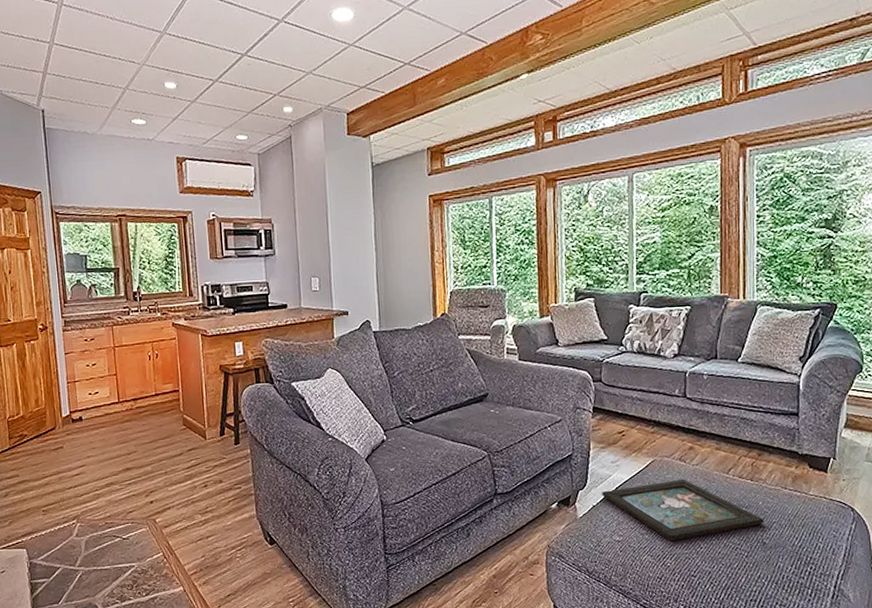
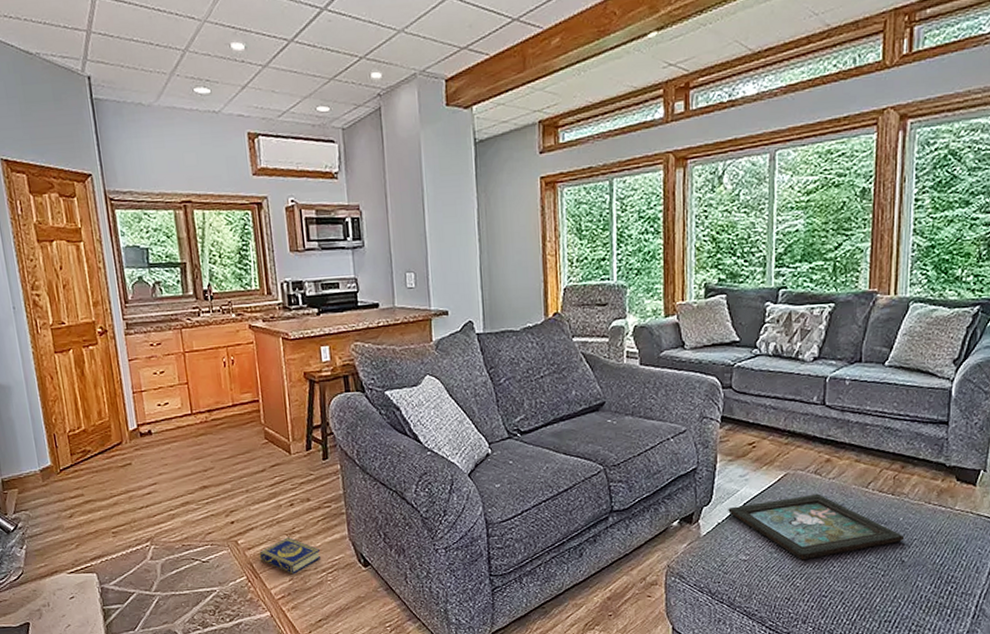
book: none [175,516,231,552] -> present [259,537,321,575]

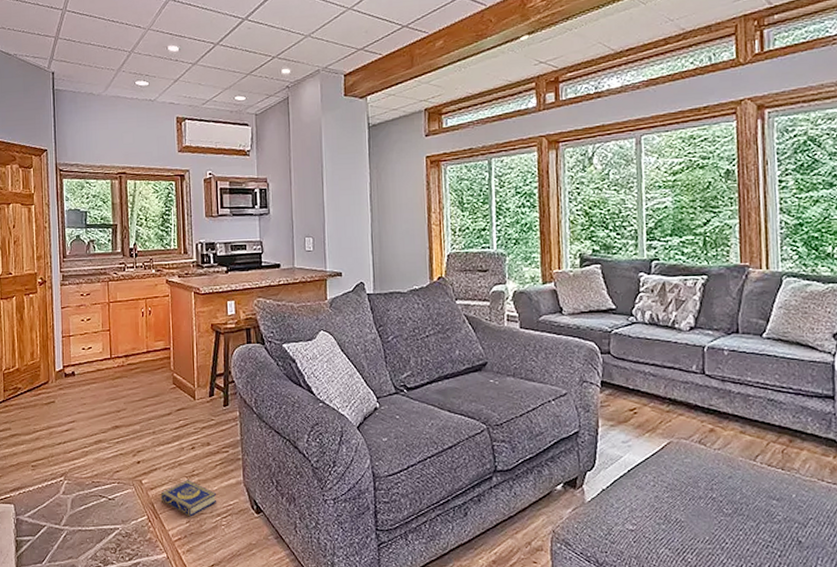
decorative tray: present [728,493,905,560] -> none [612,464,800,534]

